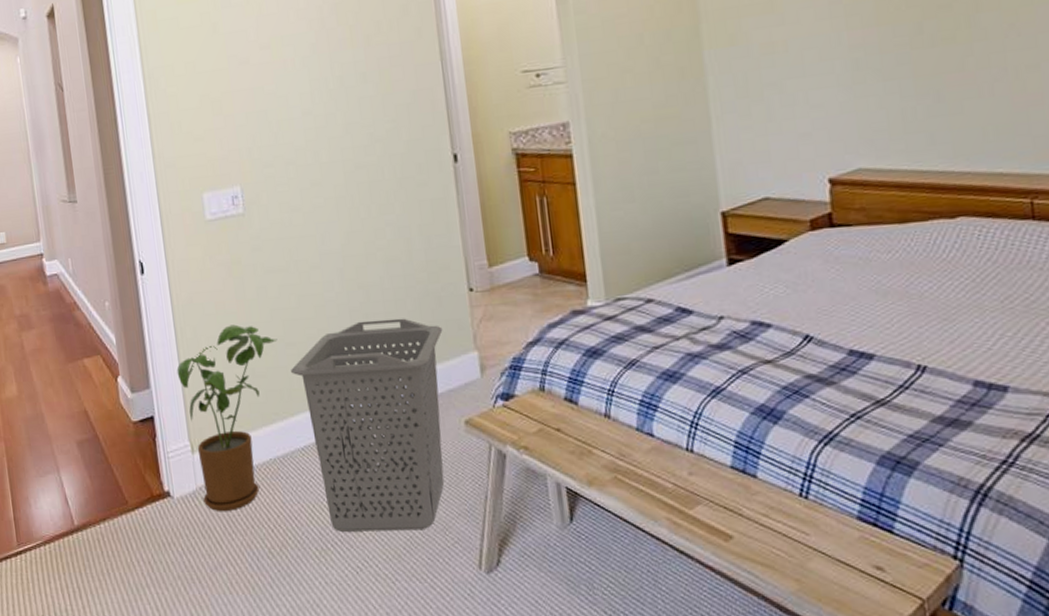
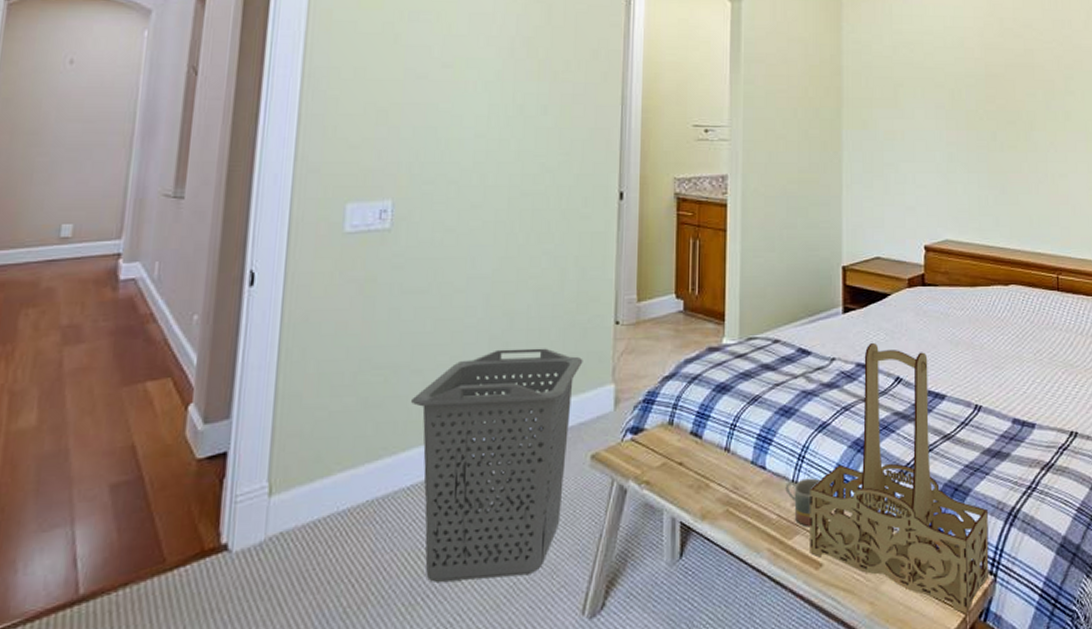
house plant: present [176,324,278,511] -> none [270,347,402,566]
mug: none [679,446,730,498] -> present [785,478,824,527]
decorative basket: none [708,296,953,600] -> present [810,342,989,614]

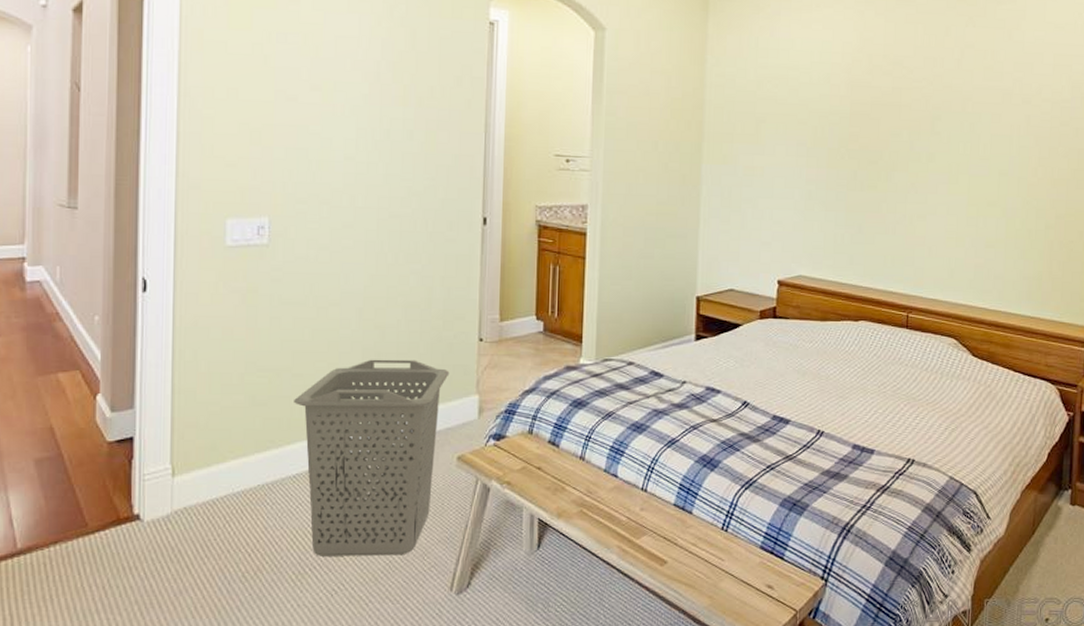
mug: present [785,478,824,527] -> none [635,487,671,530]
decorative basket: present [810,342,989,614] -> none [656,368,823,611]

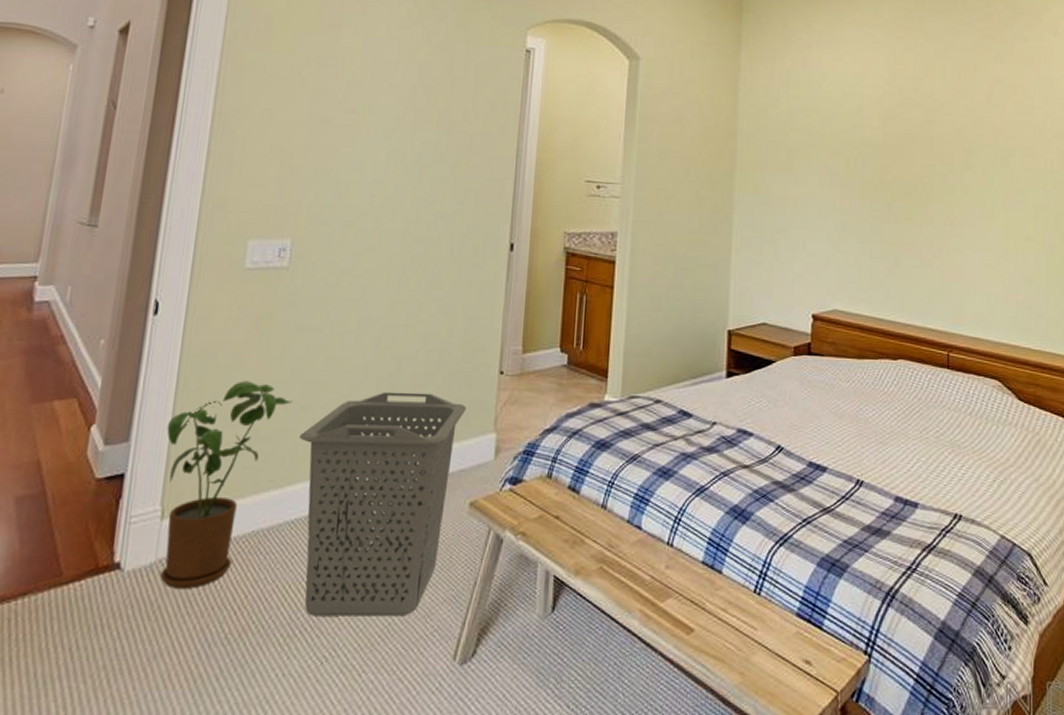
house plant: none [168,351,284,535] -> present [160,380,293,588]

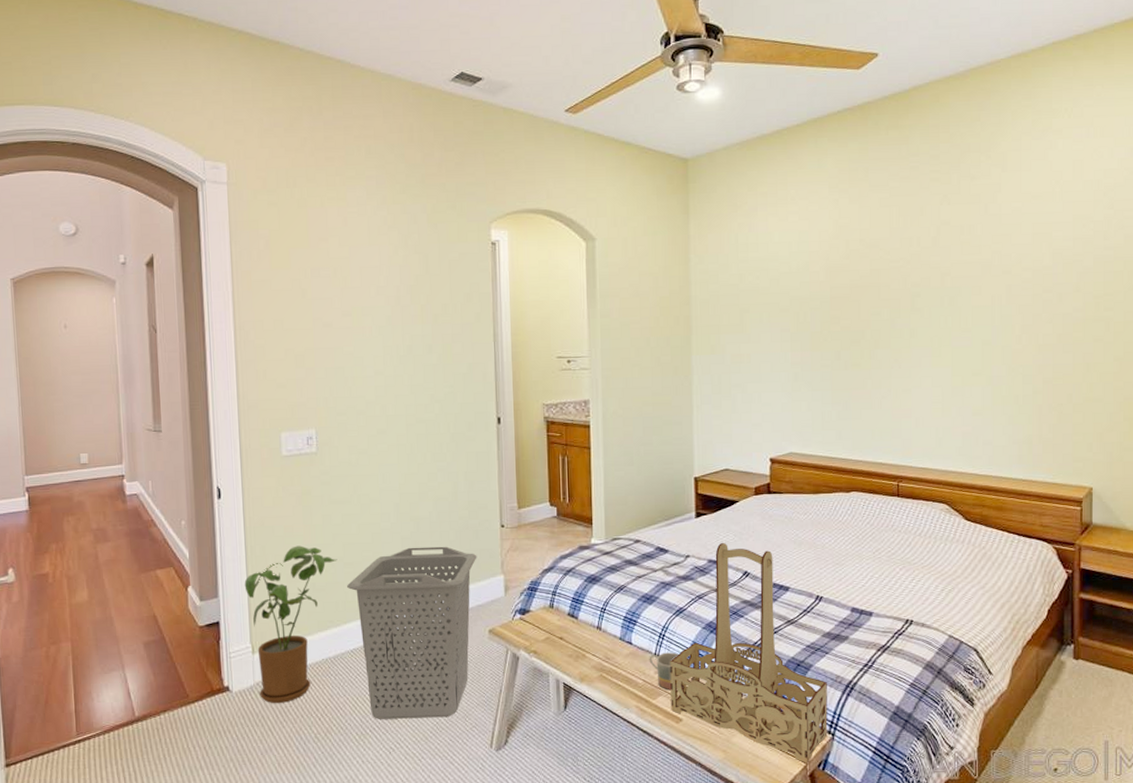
mug: none [660,542,699,591] -> present [649,652,683,691]
decorative basket: none [681,408,865,693] -> present [670,542,828,764]

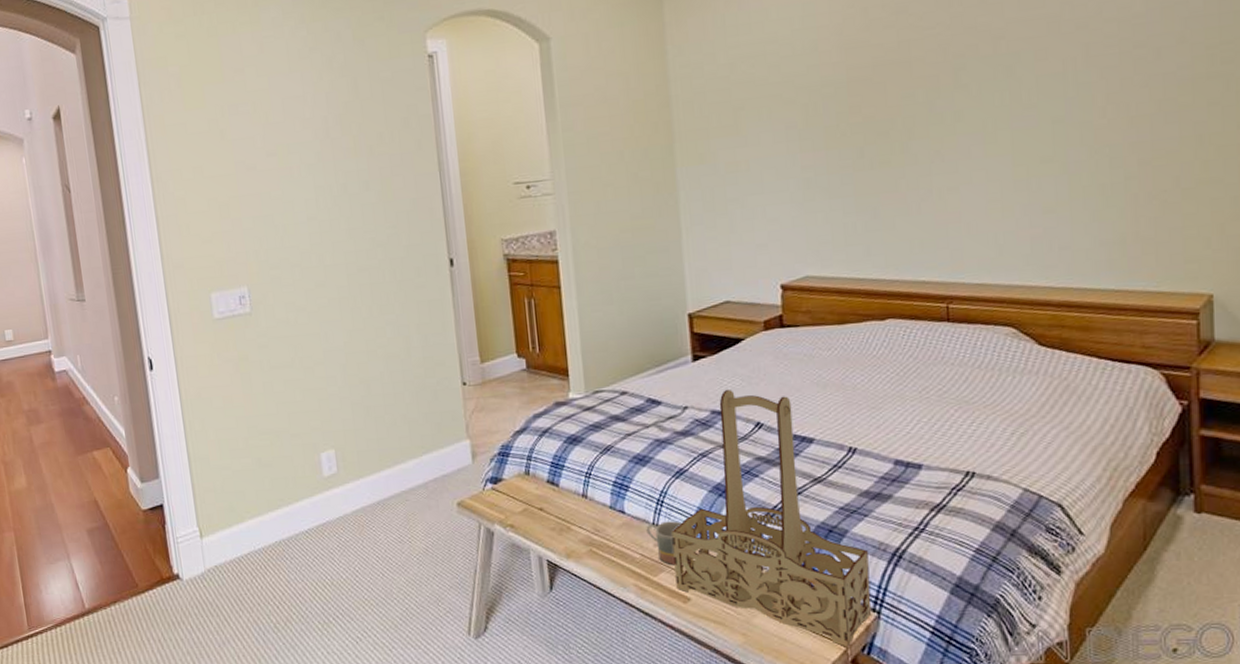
house plant: present [244,545,337,703] -> none [185,417,283,591]
laundry basket: present [347,546,477,719] -> none [296,410,438,606]

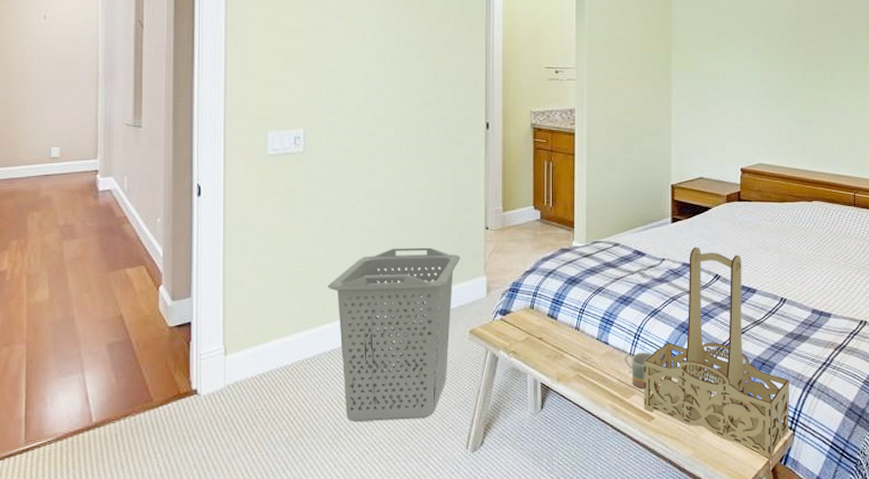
laundry basket: none [296,410,438,606] -> present [328,247,461,422]

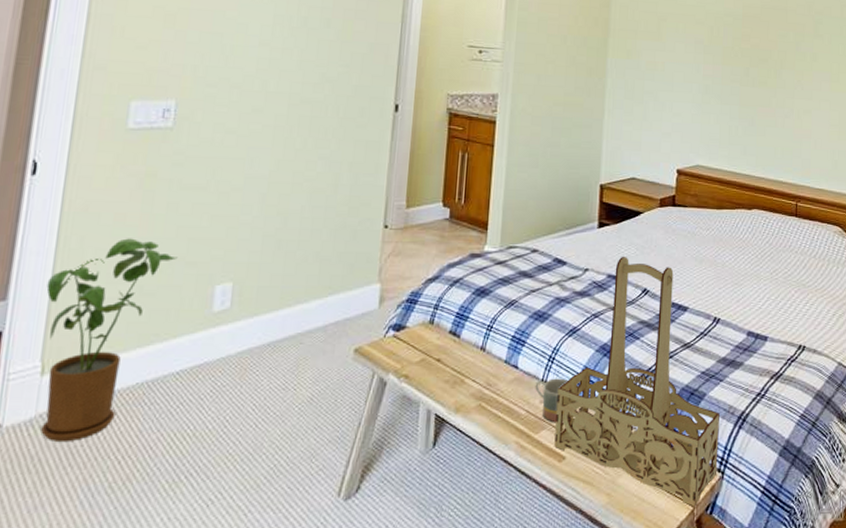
house plant: none [220,245,319,406] -> present [41,238,178,441]
laundry basket: present [328,247,461,422] -> none [185,246,352,462]

